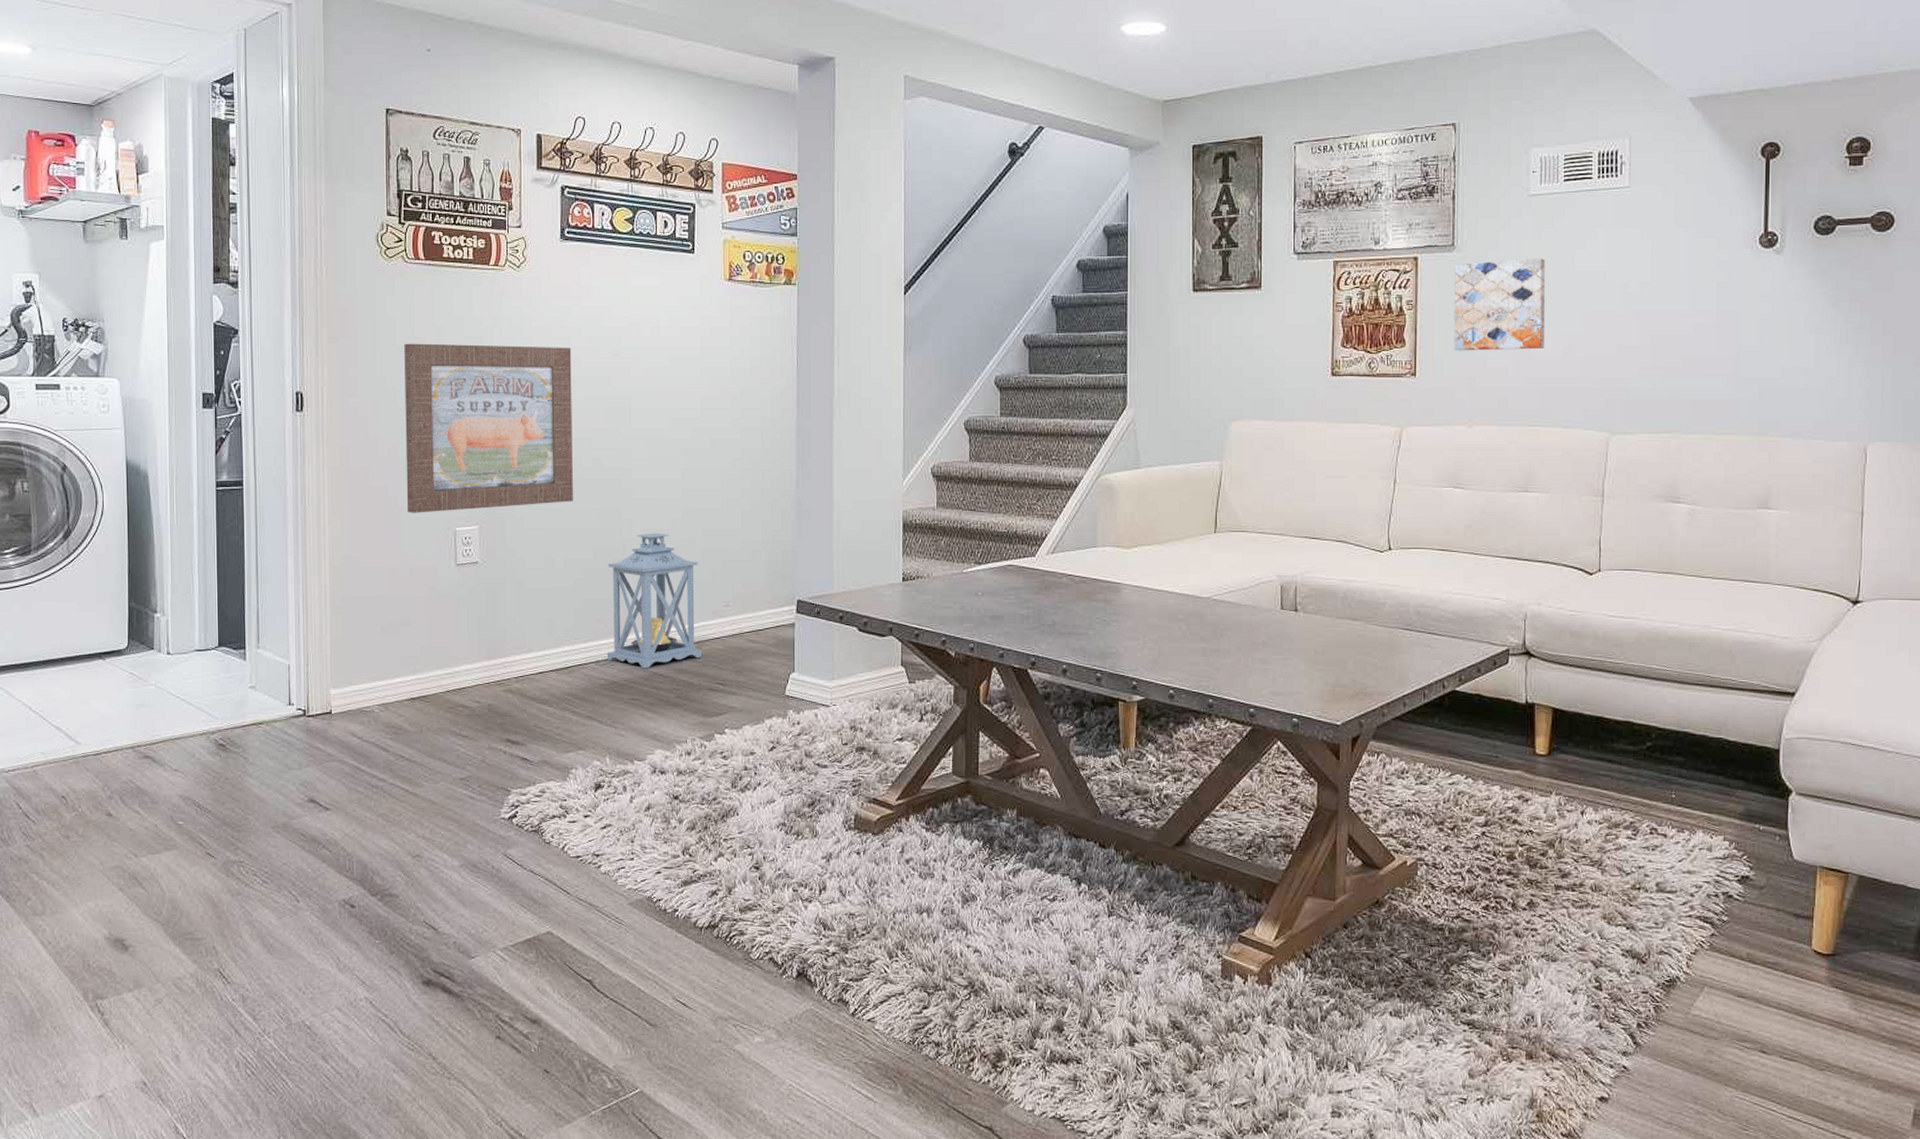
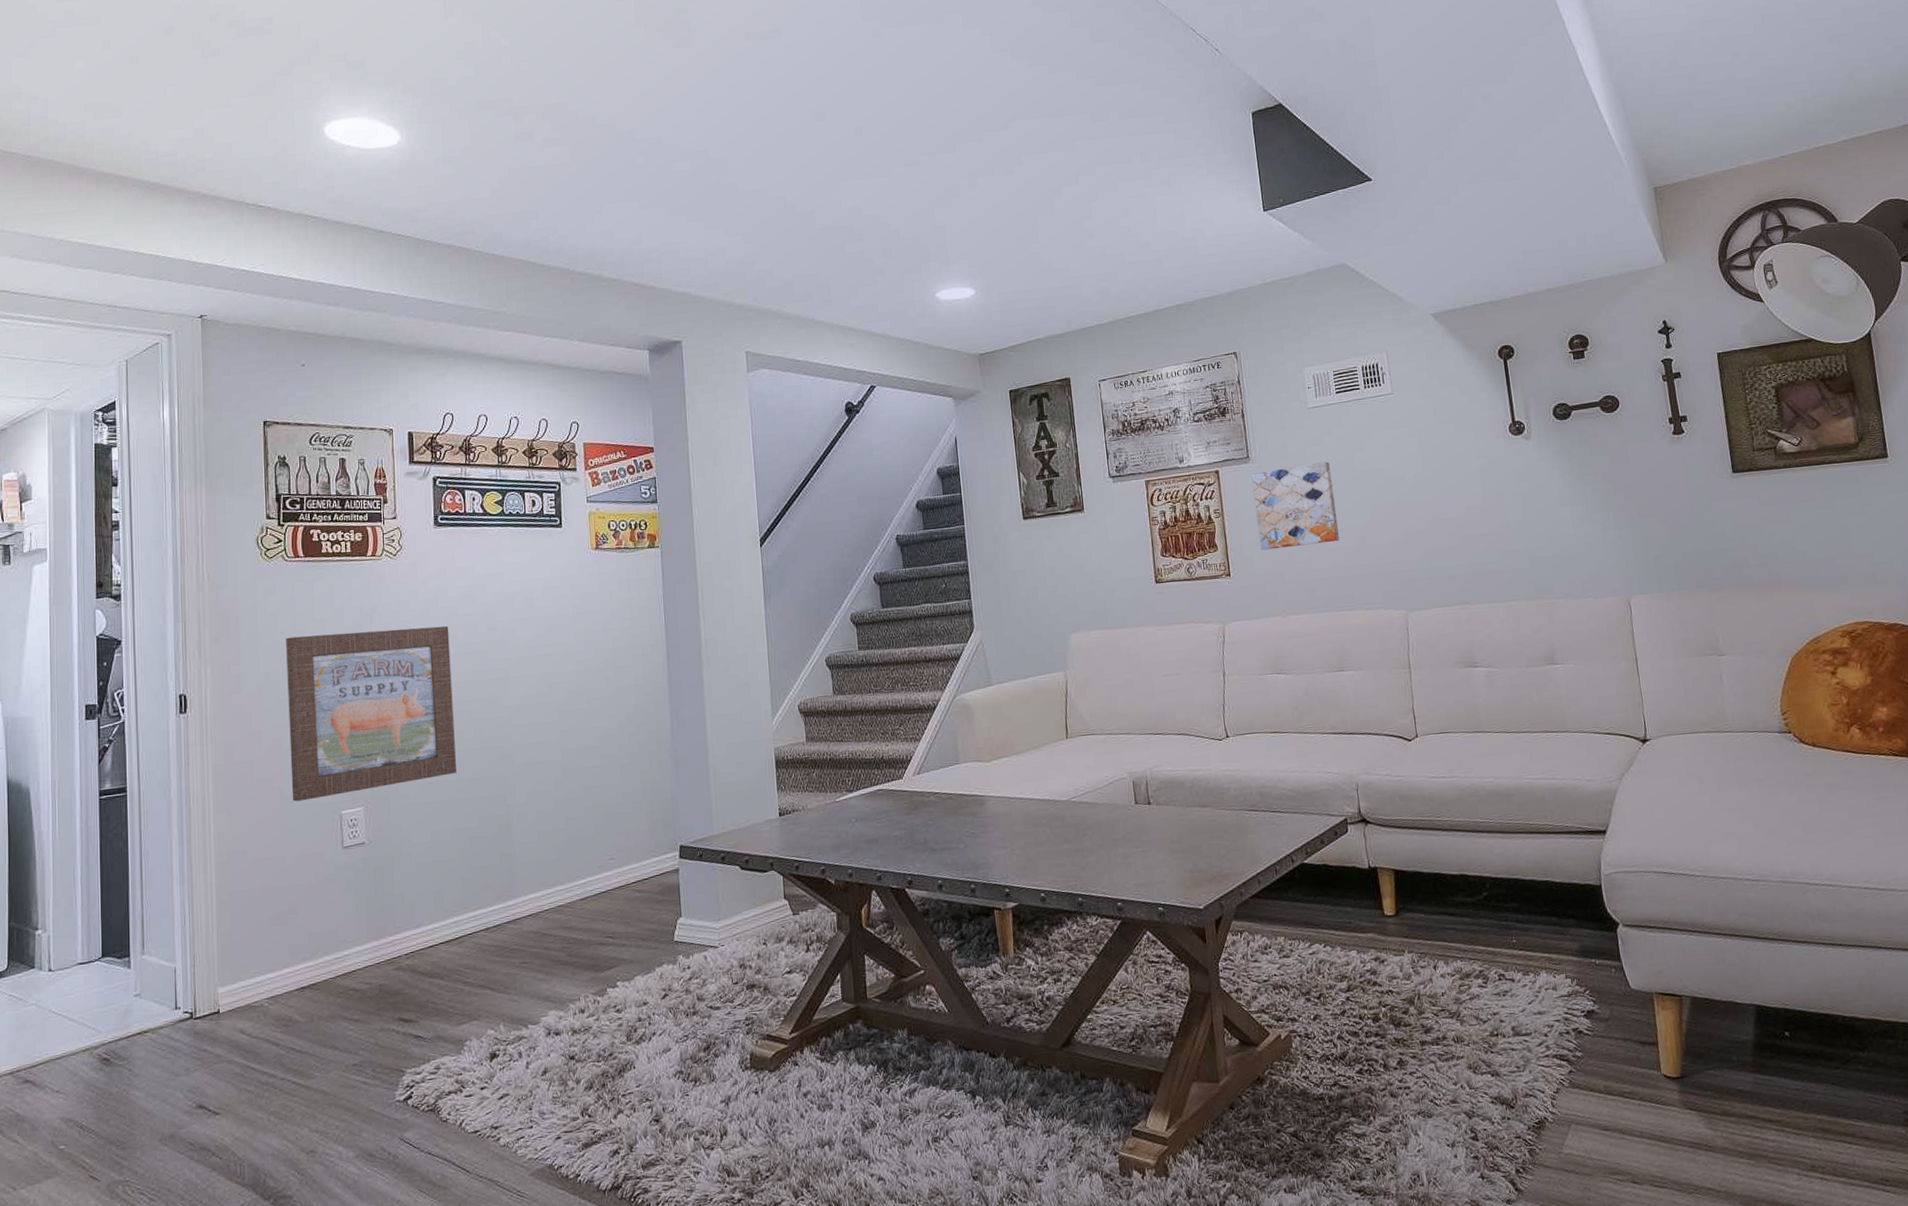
lantern: present [606,532,701,669] -> none [493,794,590,931]

